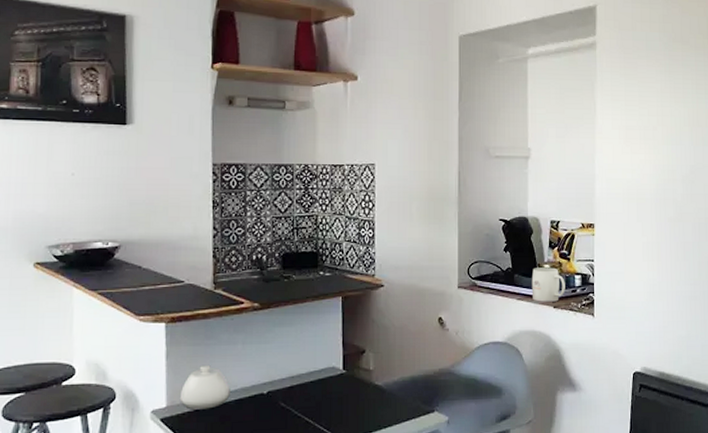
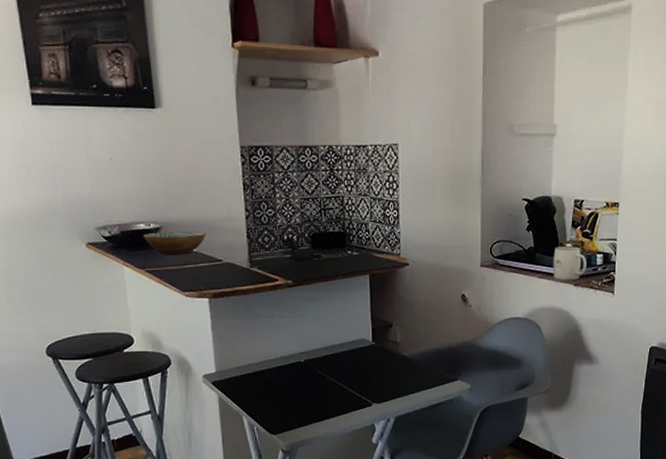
bowl: none [99,251,168,276] -> present [143,231,206,255]
sugar bowl: present [179,364,230,410] -> none [226,335,271,375]

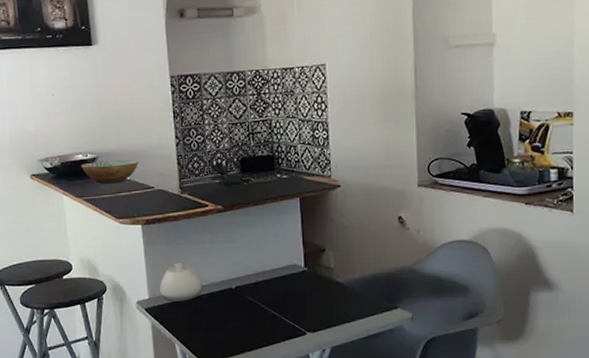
sugar bowl: none [226,335,271,375] -> present [159,261,203,302]
mug: present [553,246,587,280] -> none [499,162,539,199]

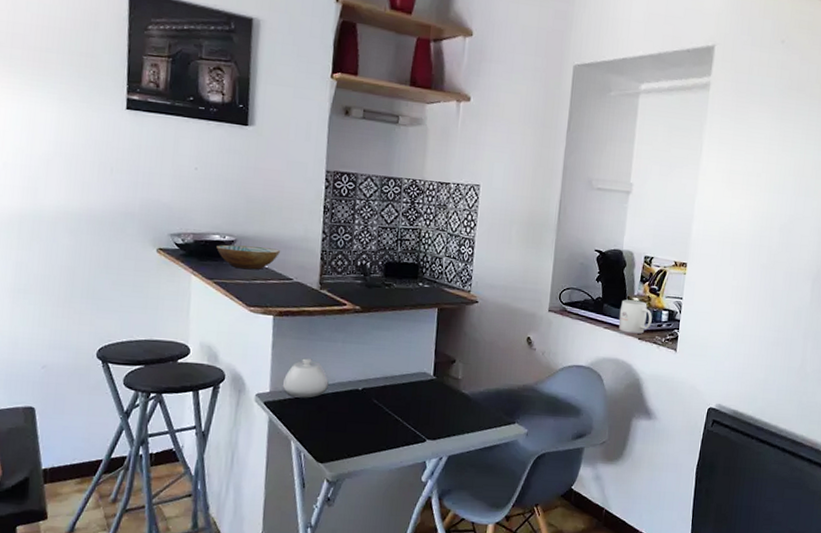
mug: none [499,162,539,199] -> present [618,299,652,334]

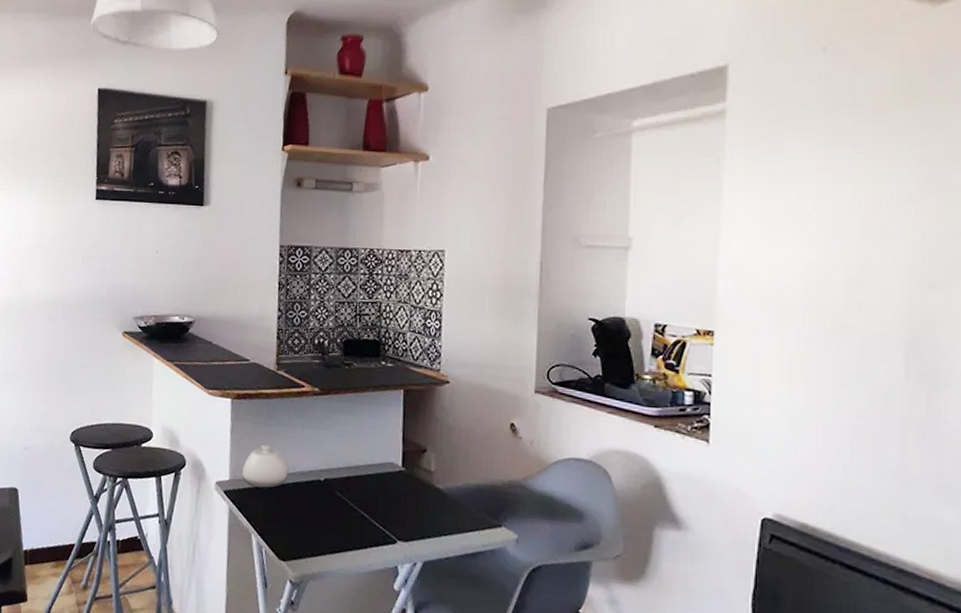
bowl: present [216,244,280,270] -> none [176,326,236,351]
mug: present [618,299,652,334] -> none [626,378,671,420]

